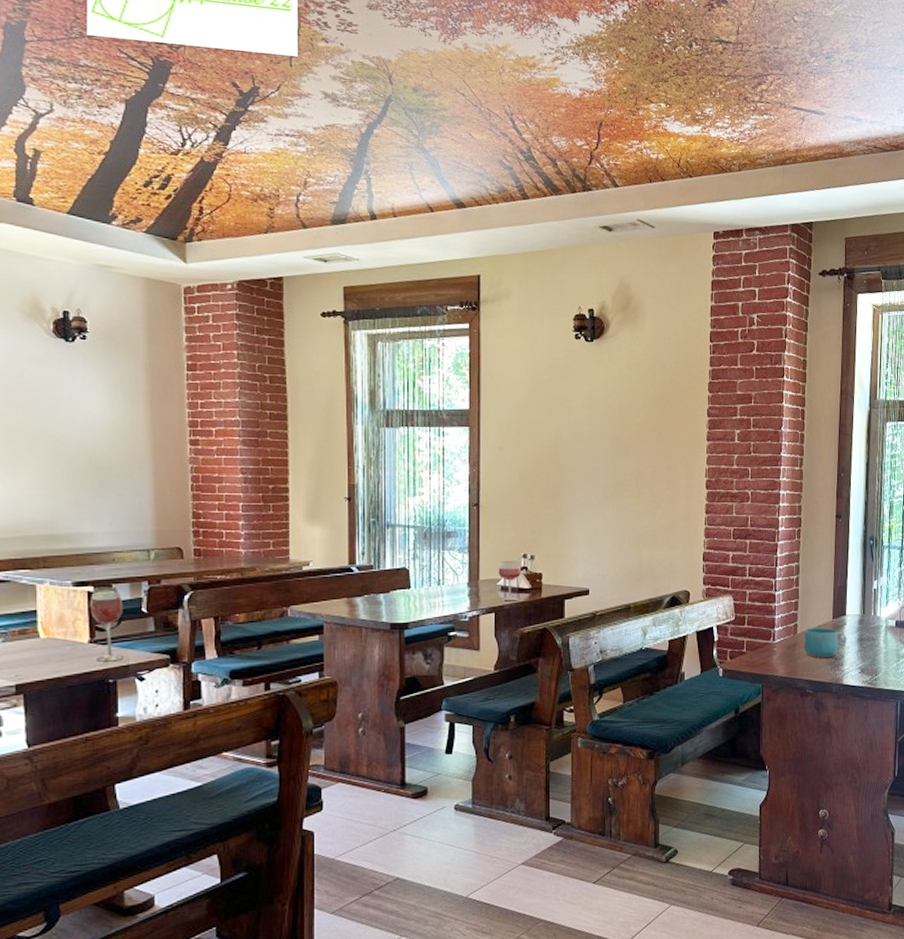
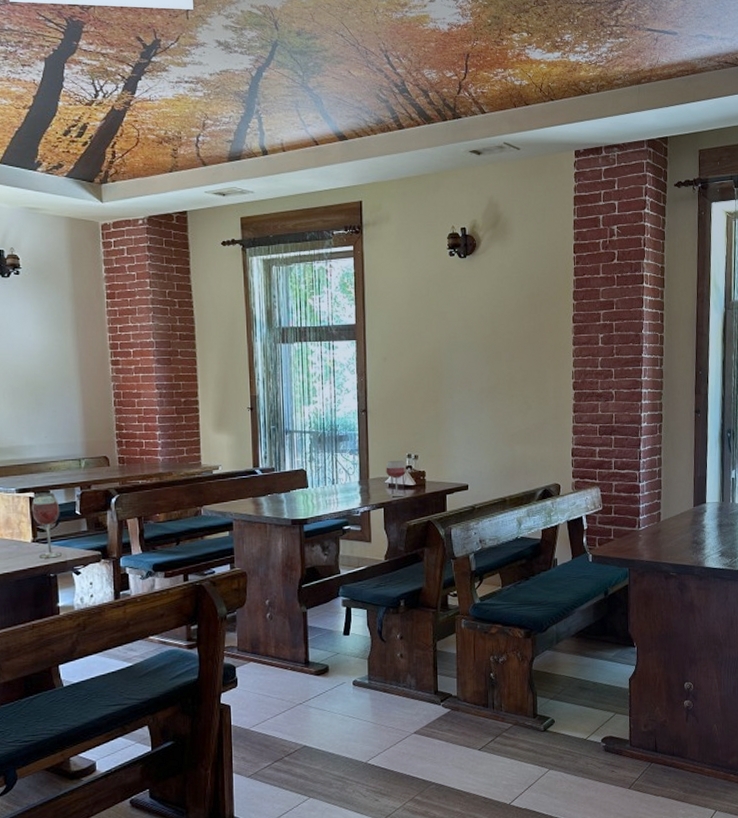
cup: present [803,627,847,658] -> none [666,514,707,543]

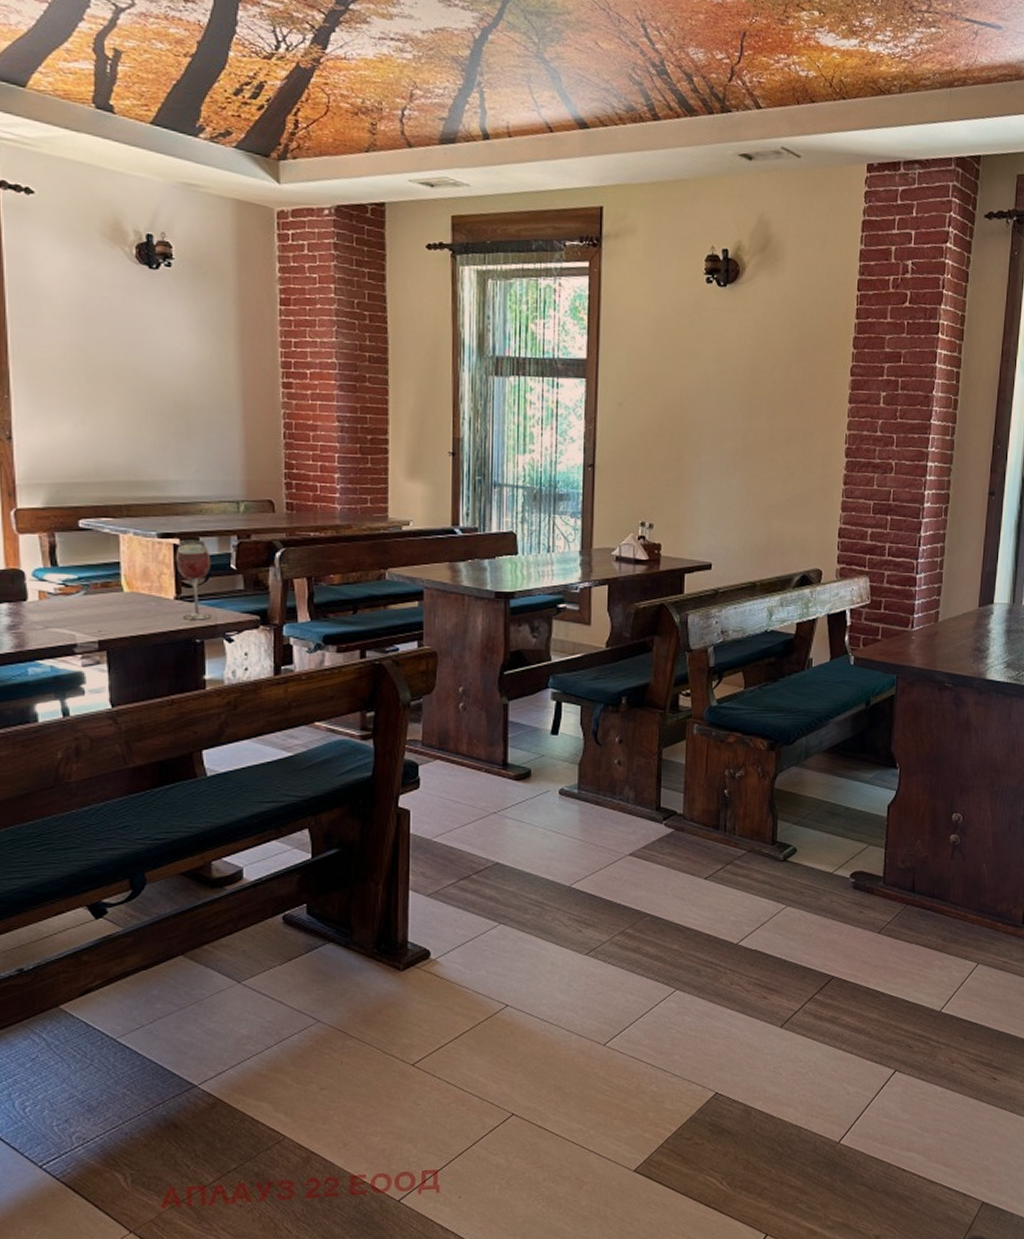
wineglass: present [386,461,406,497] -> none [613,529,638,572]

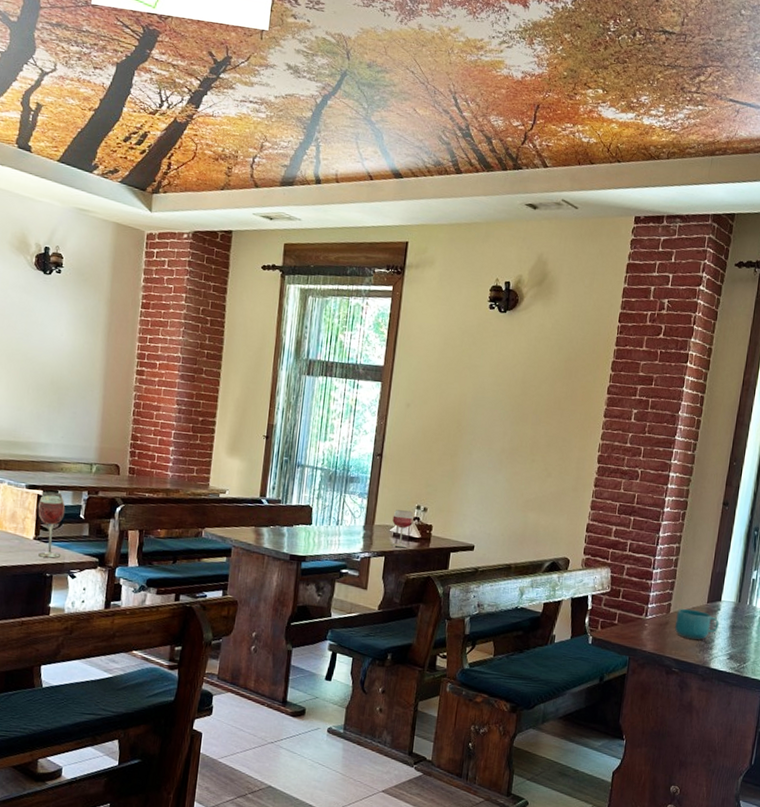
wineglass: none [613,529,638,572] -> present [391,510,414,548]
cup: none [944,615,993,650] -> present [674,608,719,640]

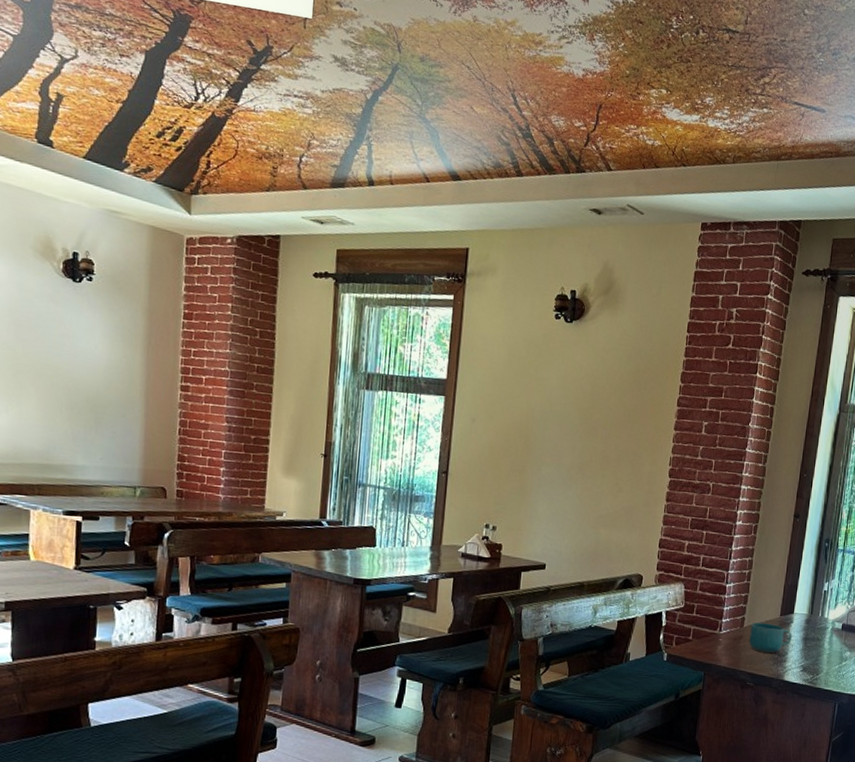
wineglass: present [37,491,66,558] -> none [77,517,108,589]
wineglass: present [391,510,414,548] -> none [459,529,482,568]

